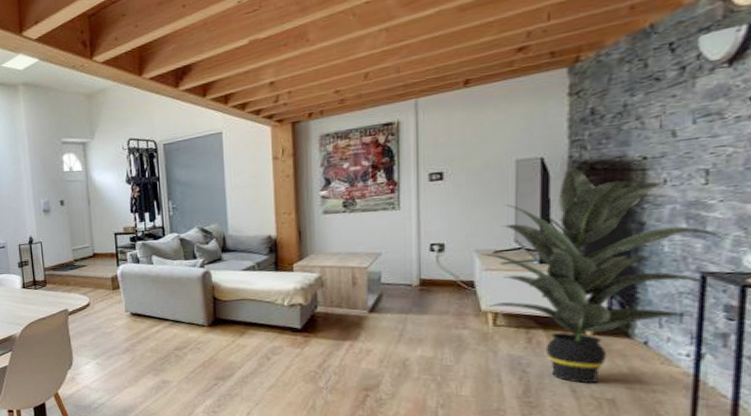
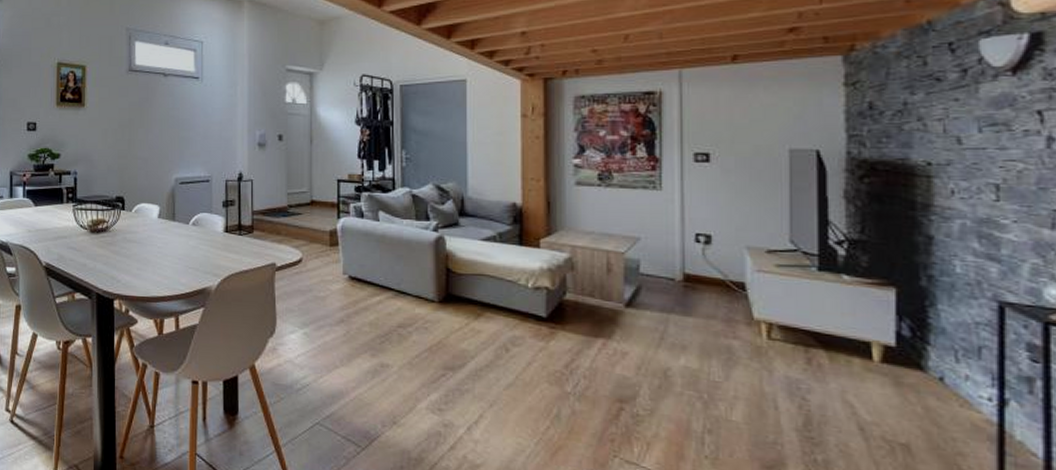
indoor plant: present [480,170,731,384] -> none [751,168,1028,423]

